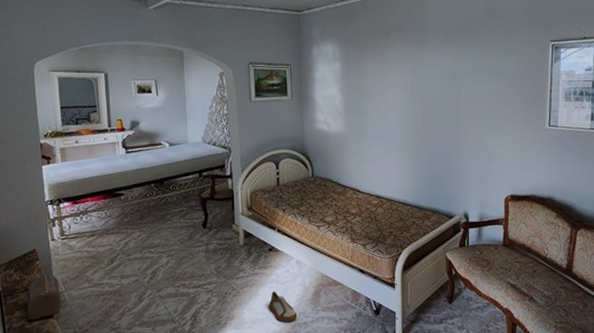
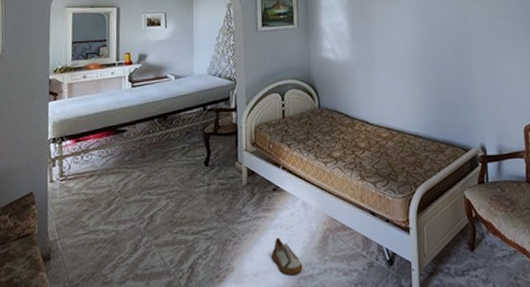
handbag: present [26,264,62,321] -> none [16,208,54,274]

